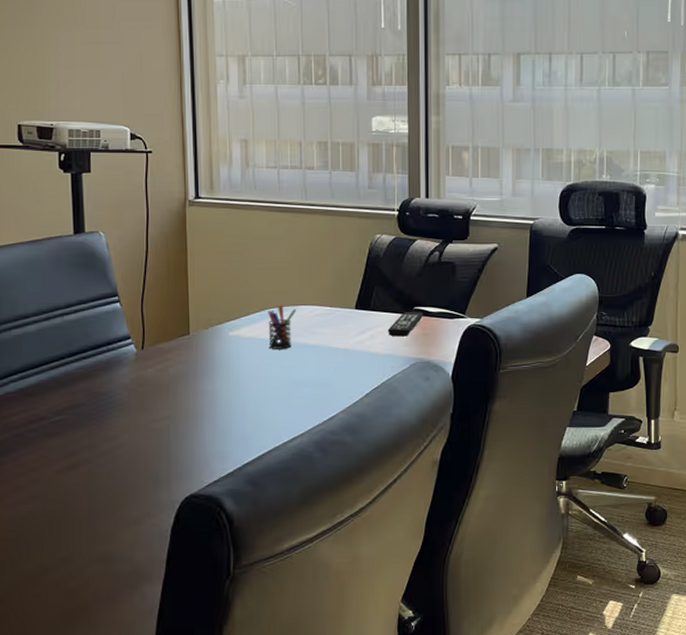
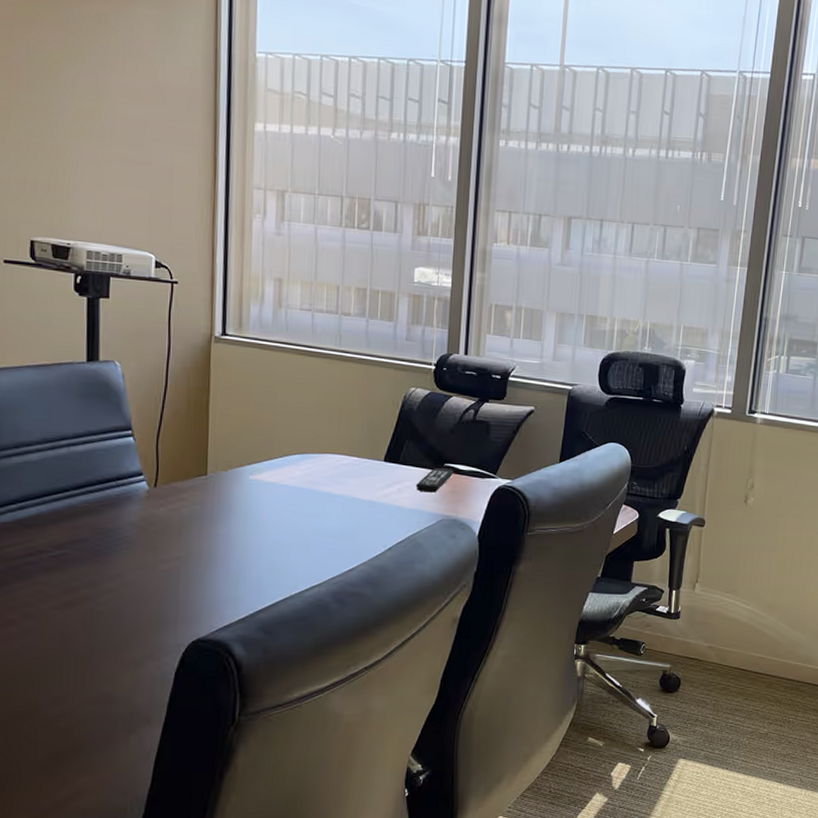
pen holder: present [268,305,297,349] -> none [290,451,323,497]

